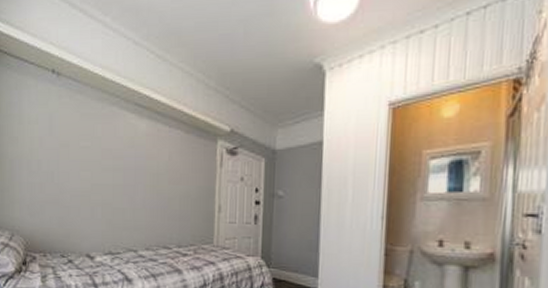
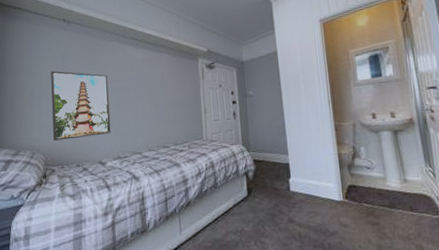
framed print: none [35,136,103,224] -> present [51,71,111,141]

